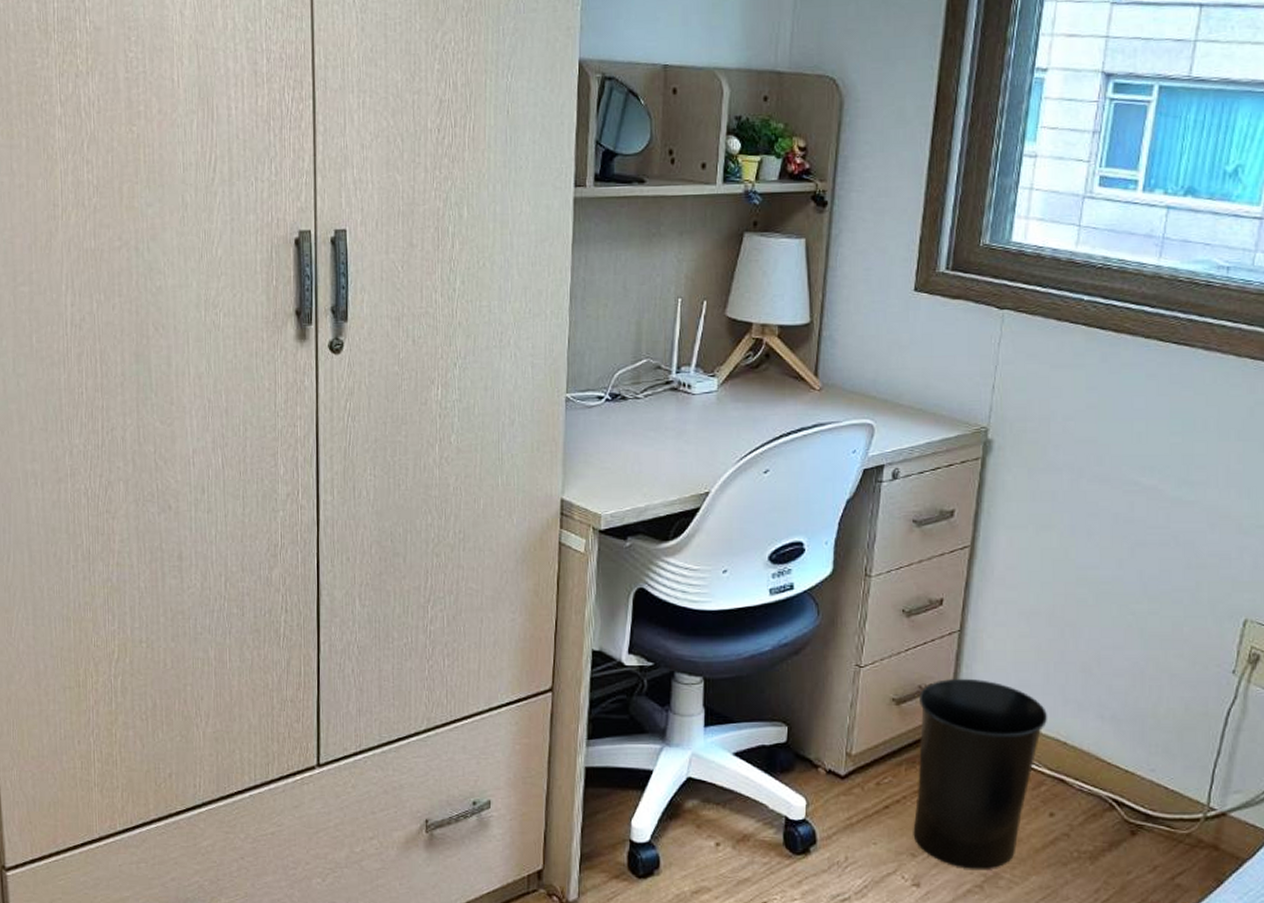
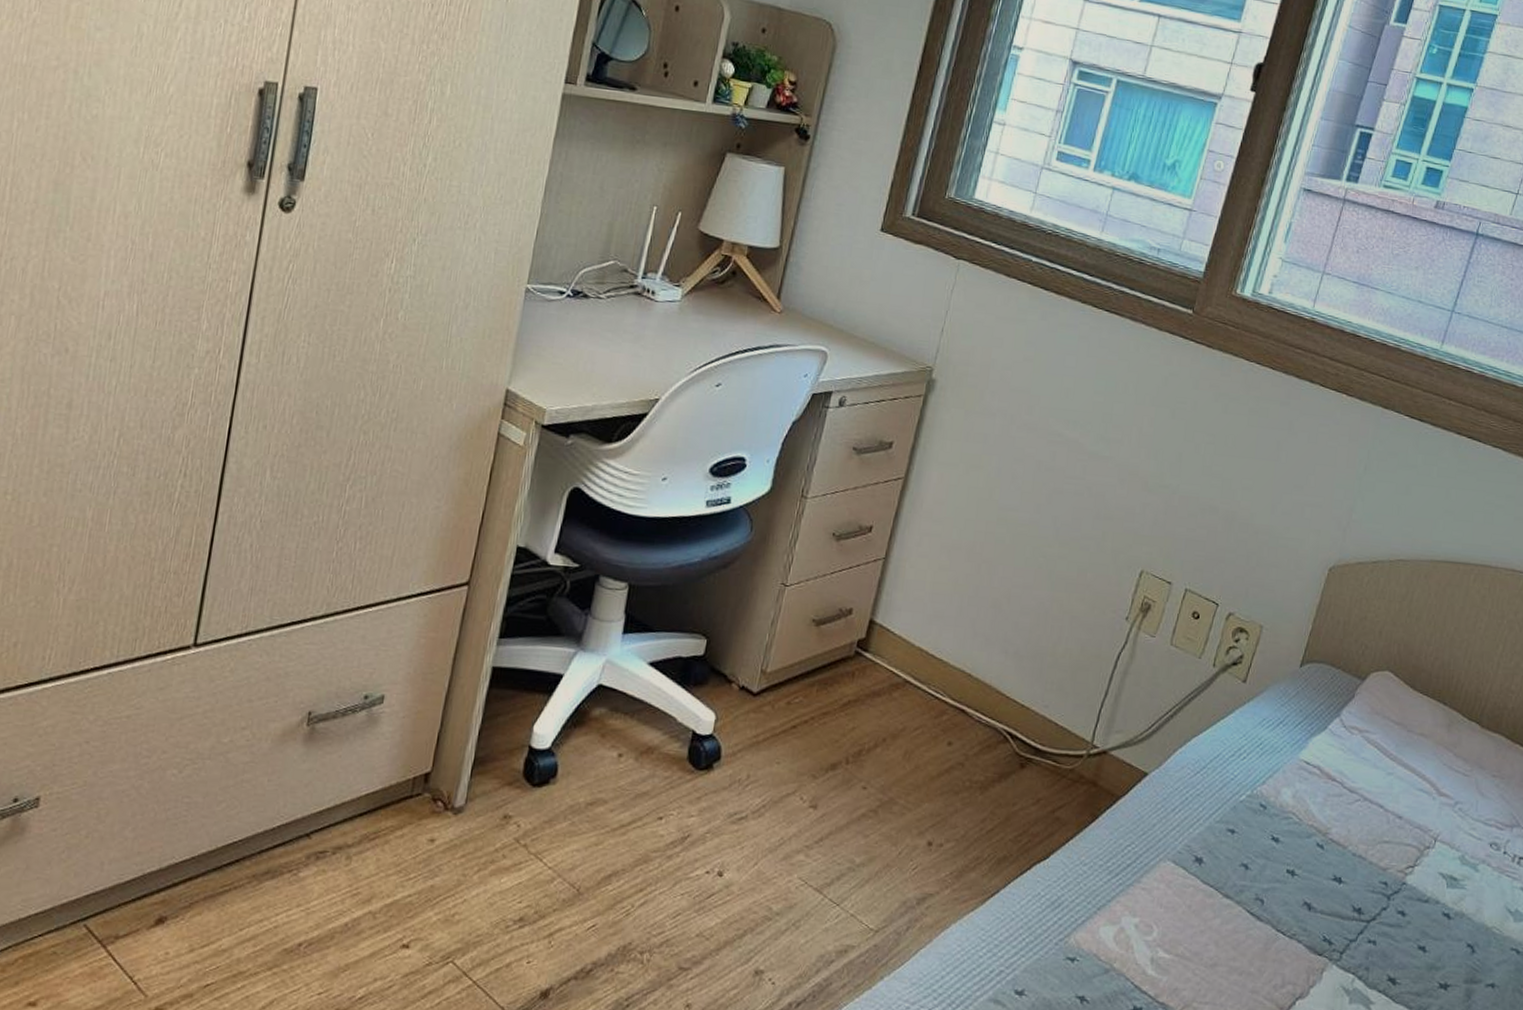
waste bin: present [913,678,1048,869] -> none [816,604,957,794]

